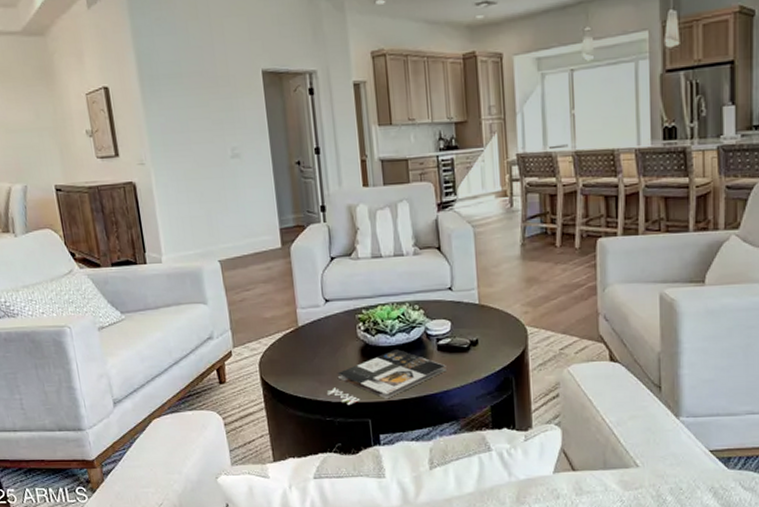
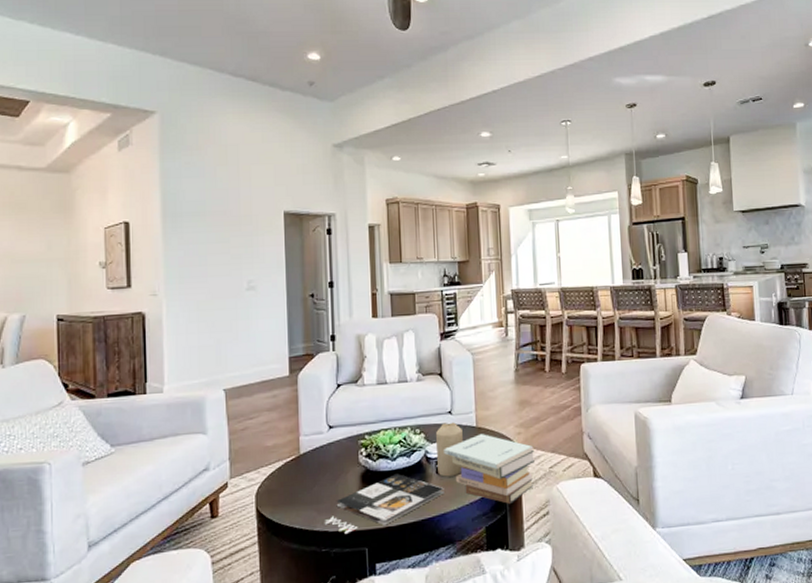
candle: none [436,299,466,355] -> present [436,422,464,477]
books: none [445,312,543,385] -> present [444,434,535,505]

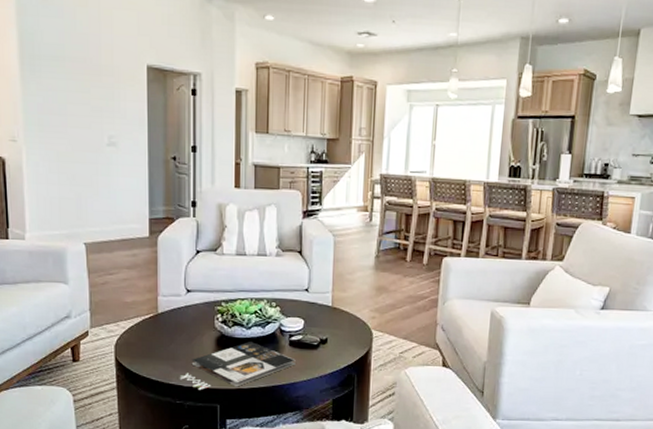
candle: present [436,422,464,477] -> none [291,299,318,350]
books: present [444,434,535,505] -> none [298,314,387,382]

